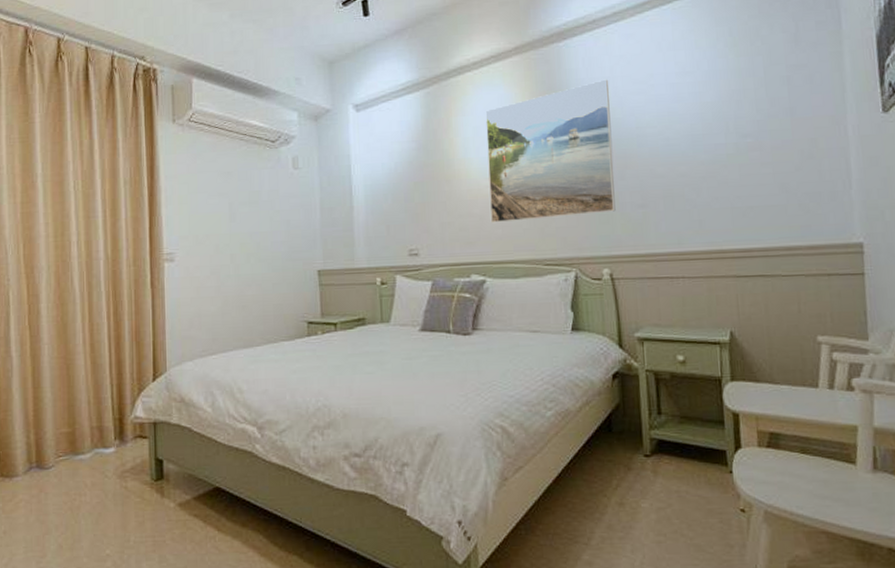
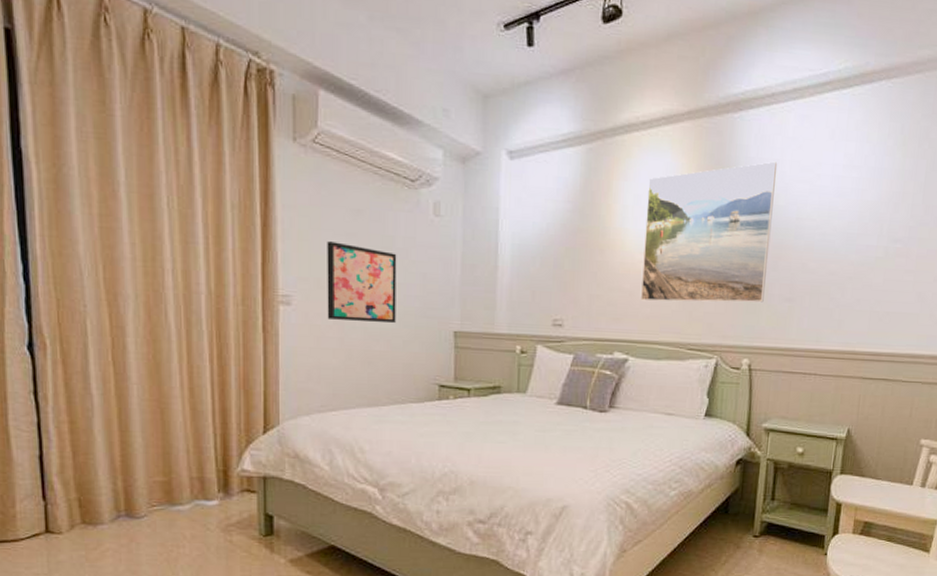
wall art: none [203,202,265,271] -> present [327,241,397,323]

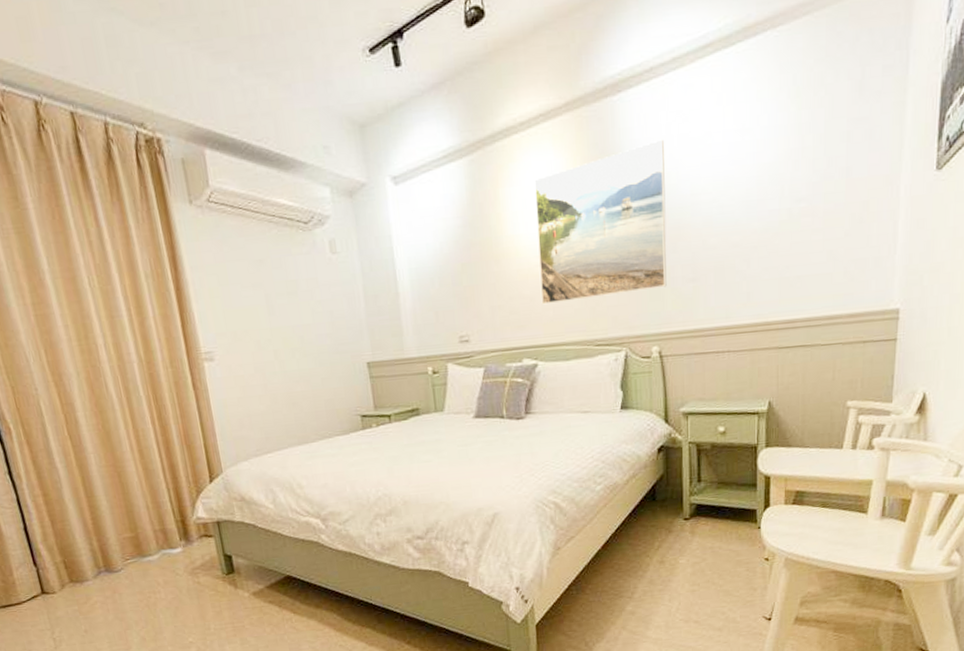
wall art: present [327,241,397,323] -> none [237,294,312,369]

